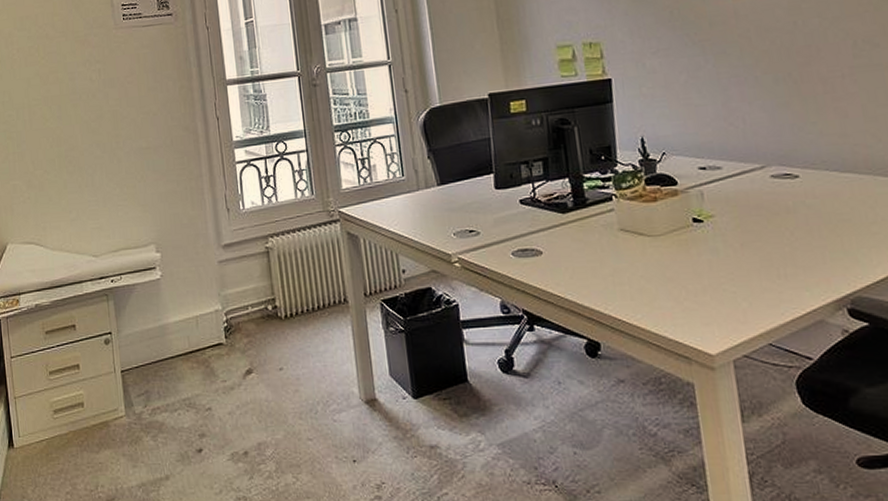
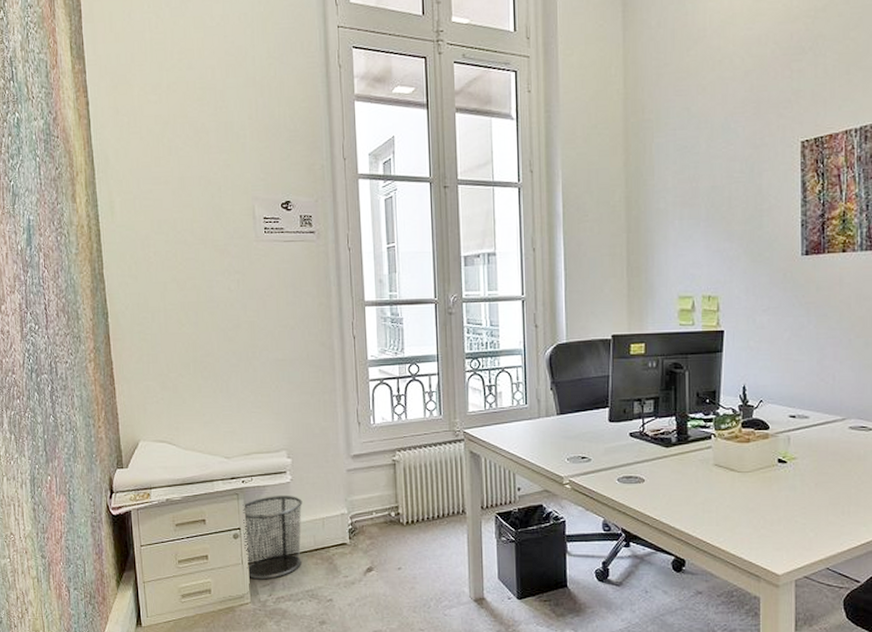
waste bin: none [113,293,177,388] -> present [242,496,303,579]

